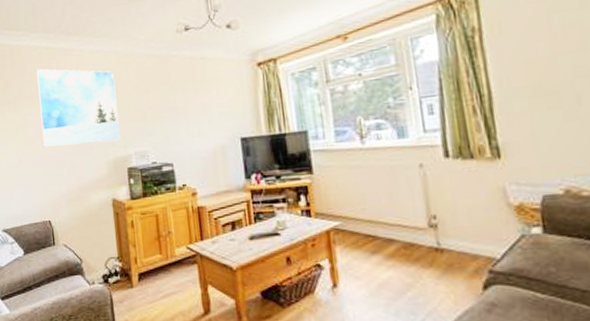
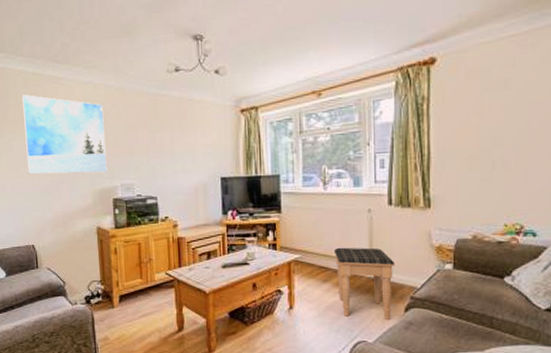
footstool: none [381,210,466,300] -> present [333,247,395,320]

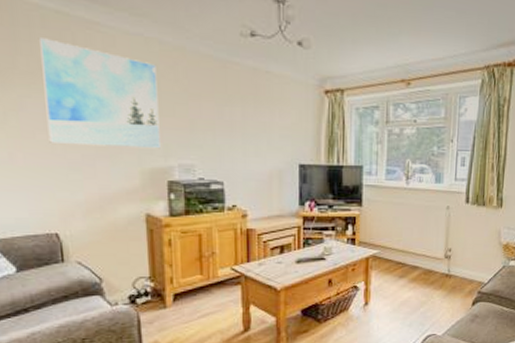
footstool: present [333,247,395,320] -> none [411,243,467,313]

